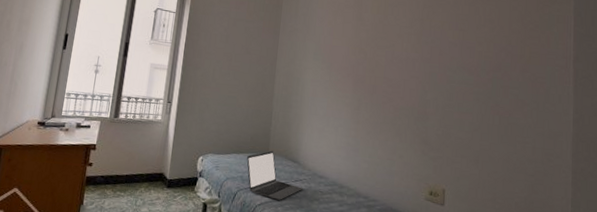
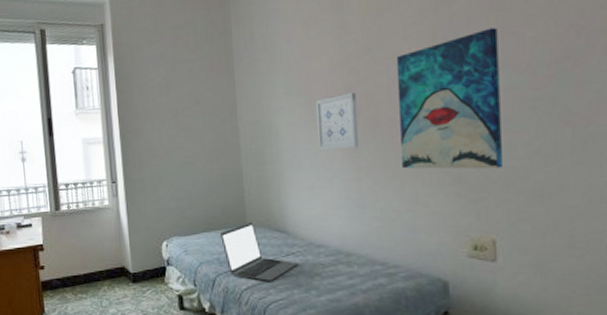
wall art: none [331,66,363,106] -> present [316,93,359,150]
wall art: none [388,40,459,138] -> present [396,27,504,169]

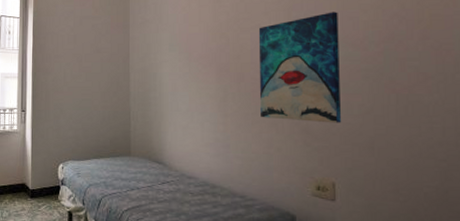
laptop: present [220,222,298,281] -> none [108,153,171,205]
wall art: present [316,93,359,150] -> none [194,54,226,97]

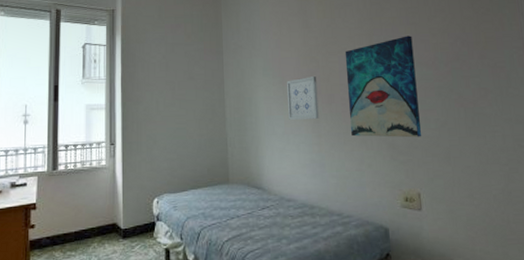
wall art: none [194,54,226,97] -> present [287,76,319,120]

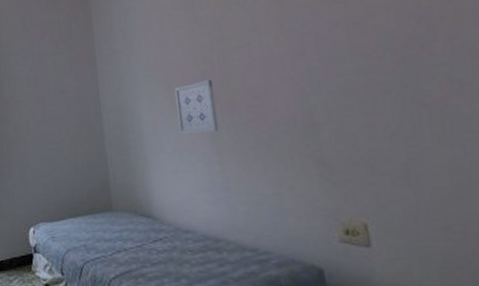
wall art: present [345,35,422,138] -> none [247,18,365,152]

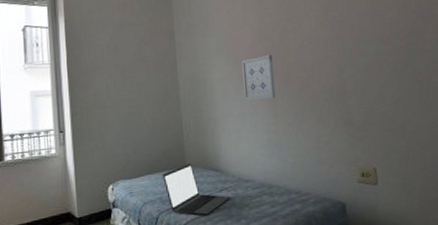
laptop: none [87,207,166,269] -> present [163,163,230,215]

